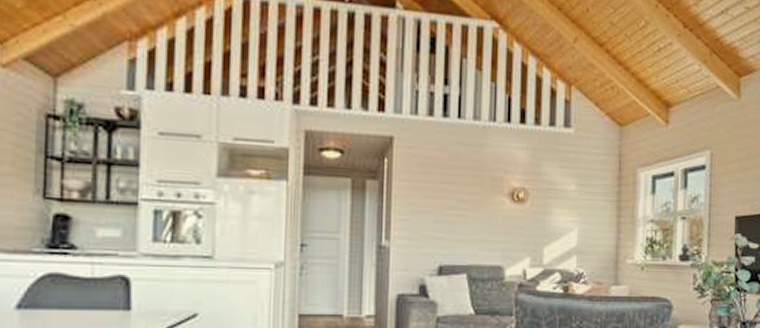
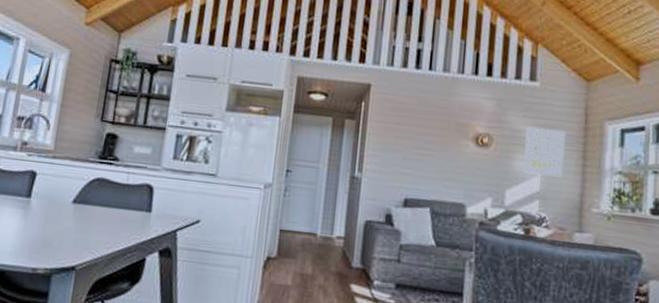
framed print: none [560,177,601,230] -> present [523,126,566,178]

